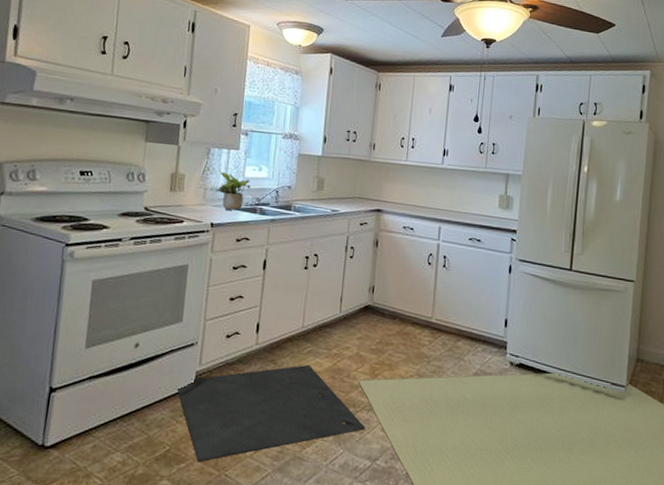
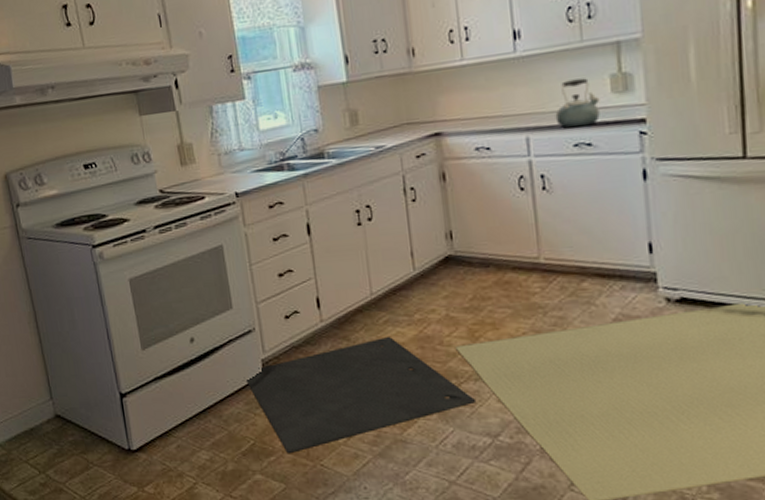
potted plant: present [215,172,251,211] -> none [230,130,270,175]
kettle: none [460,192,491,228] -> present [555,78,600,129]

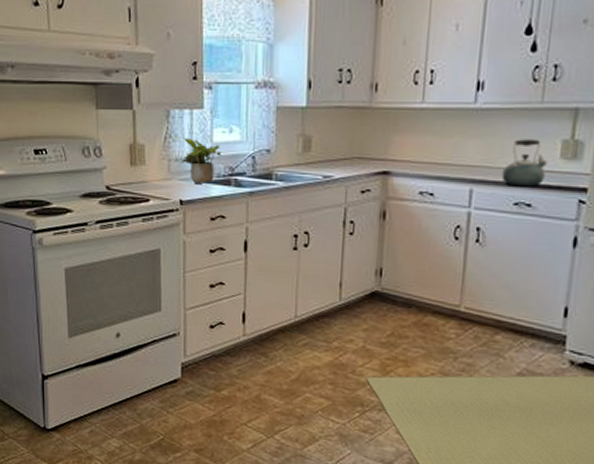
potted plant: none [230,130,270,175] -> present [181,138,221,185]
door mat: present [244,336,477,454] -> none [162,358,377,453]

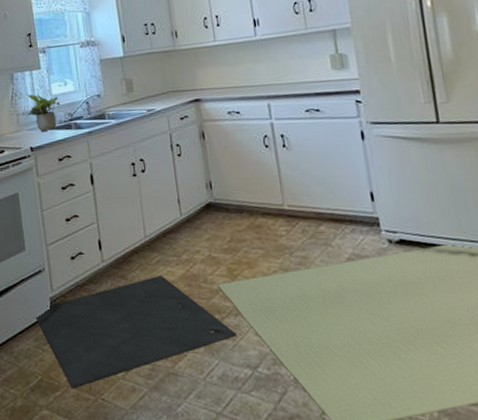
door mat: none [162,358,377,453] -> present [33,274,238,389]
kettle: present [501,139,548,187] -> none [289,57,324,97]

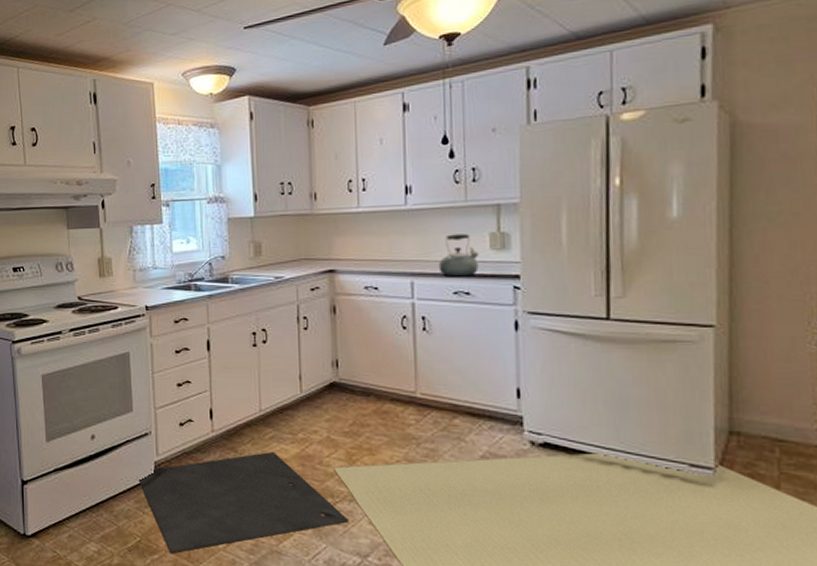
potted plant: present [27,94,60,132] -> none [145,250,181,291]
kettle: none [289,57,324,97] -> present [438,234,480,277]

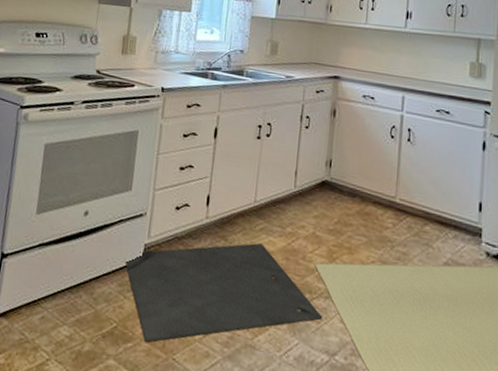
kettle: present [438,234,480,277] -> none [426,59,461,98]

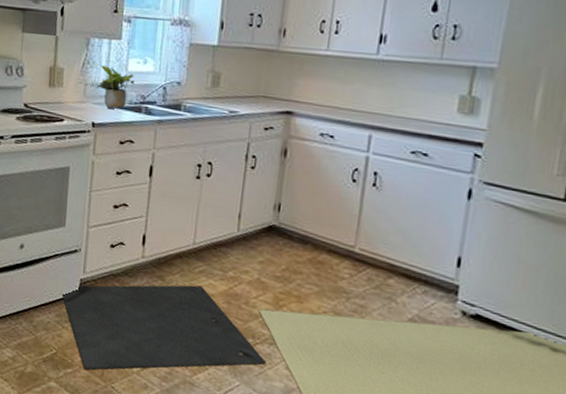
potted plant: none [166,35,202,75] -> present [96,66,135,109]

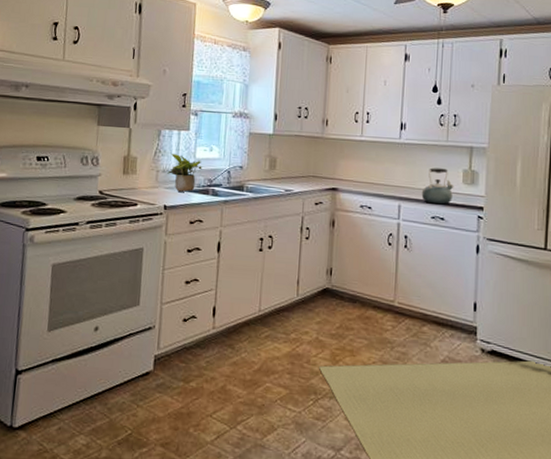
door mat: present [60,285,267,370] -> none [135,349,328,448]
kettle: none [400,91,445,138] -> present [421,167,454,205]

